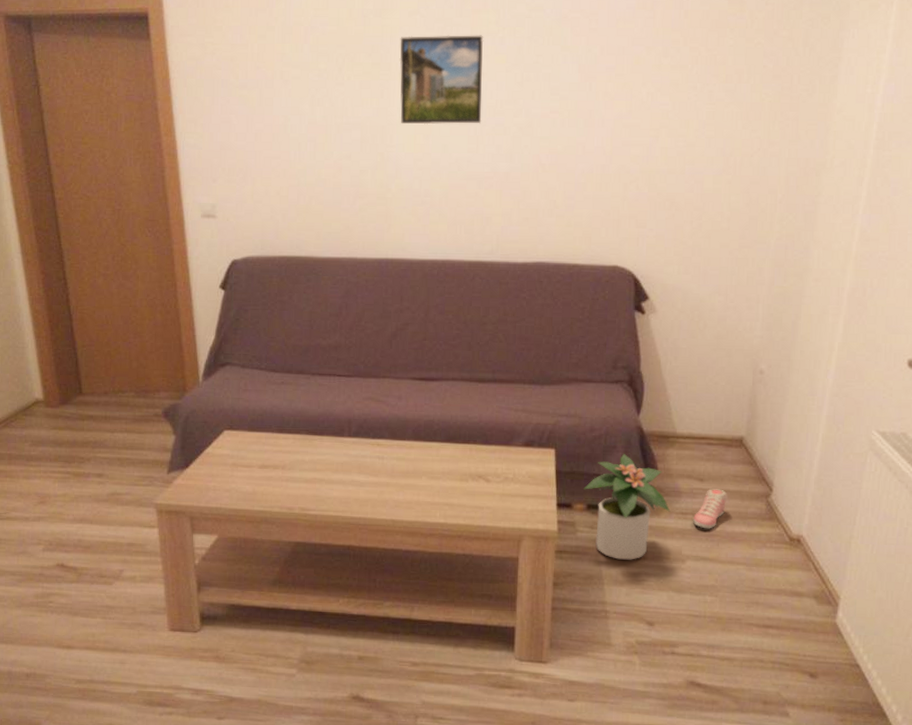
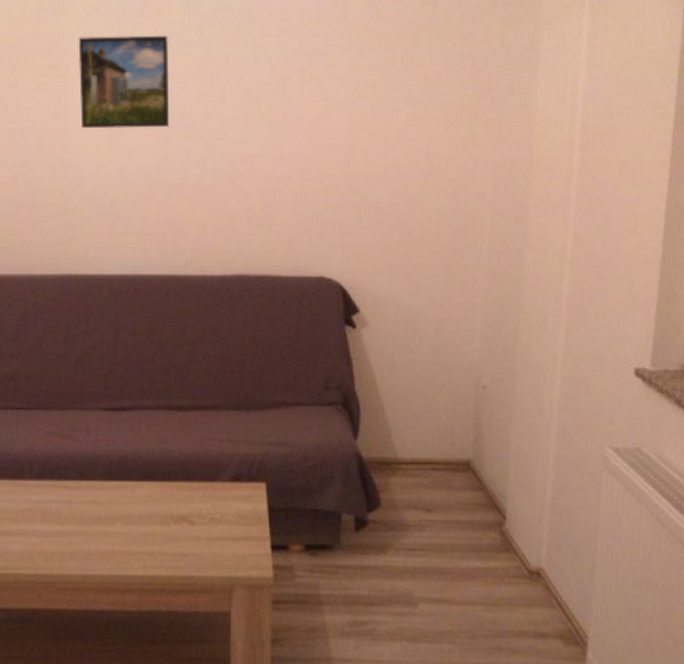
potted plant: present [584,453,670,560] -> none [300,484,397,607]
sneaker: present [692,489,728,529] -> none [422,519,458,566]

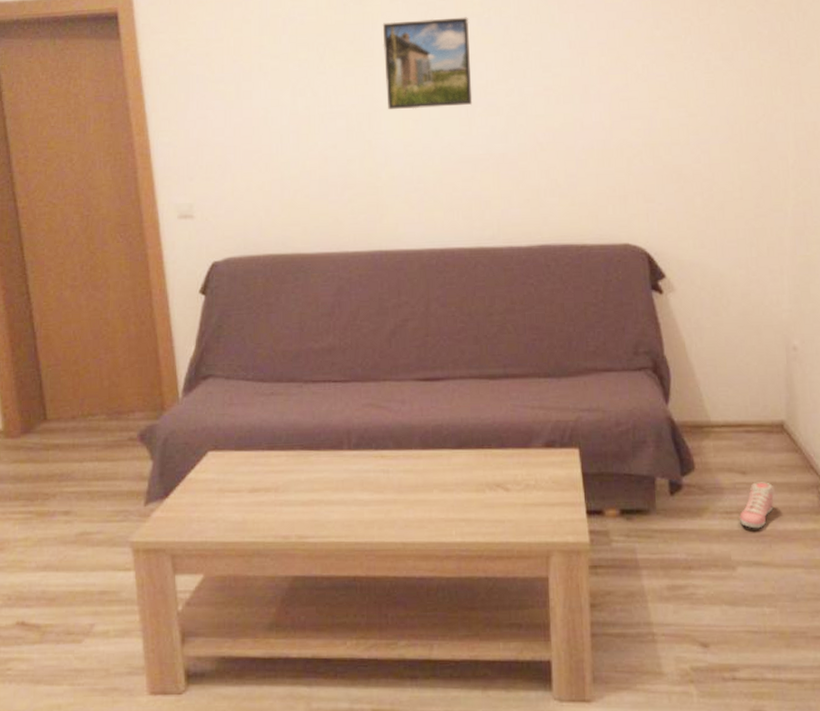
sneaker: none [422,519,458,566] -> present [739,482,775,529]

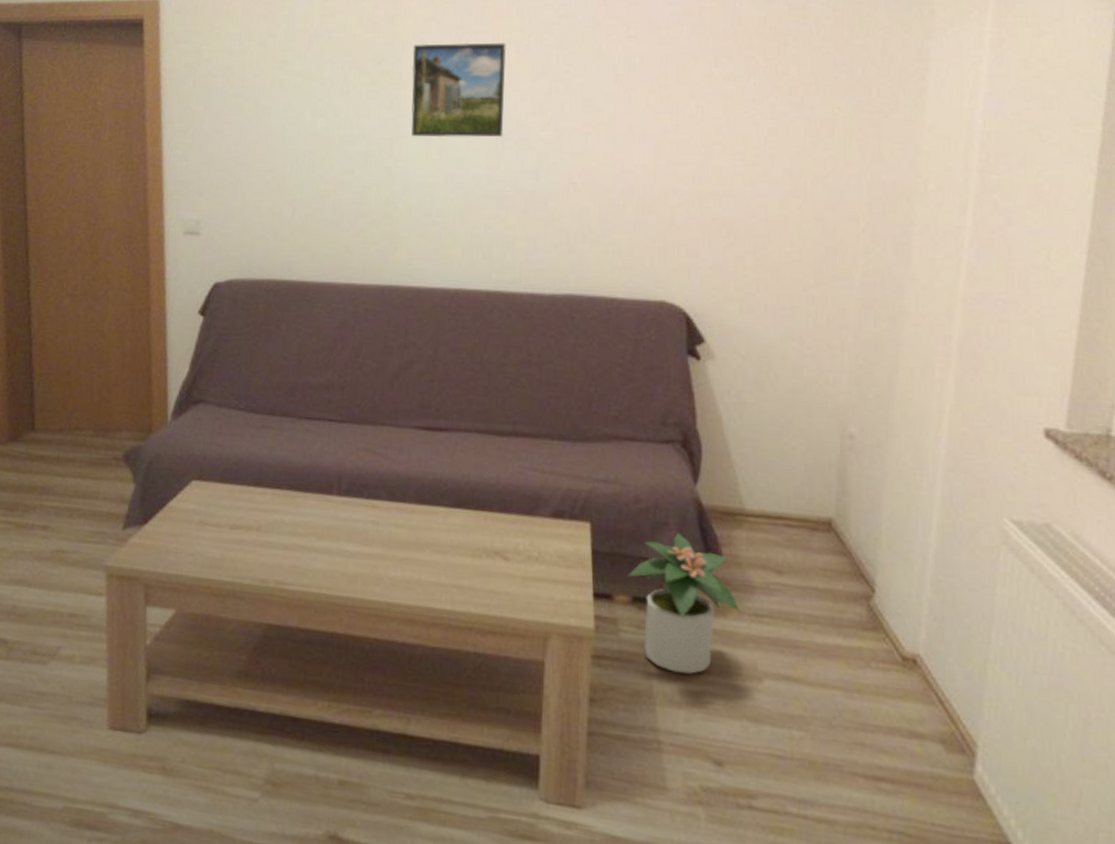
potted plant: none [615,448,712,571] -> present [627,532,739,674]
sneaker: present [739,482,775,529] -> none [770,584,815,639]

